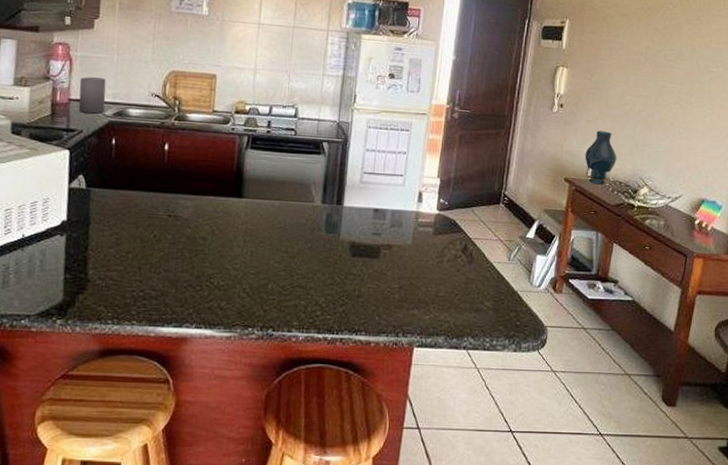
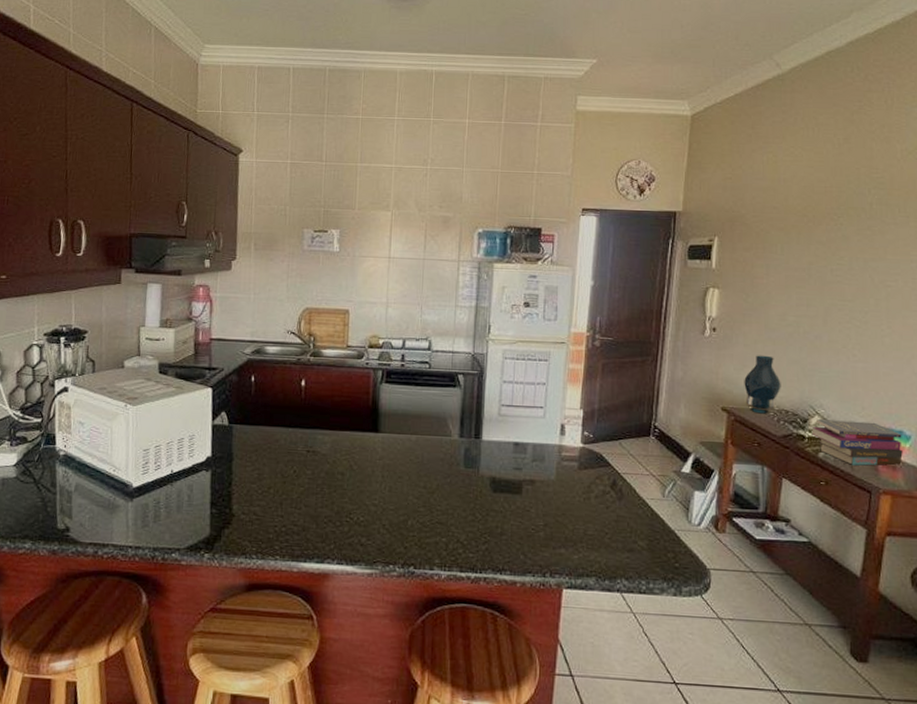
canister: present [78,77,106,114] -> none [219,317,244,352]
books: none [640,190,715,232] -> present [811,419,903,466]

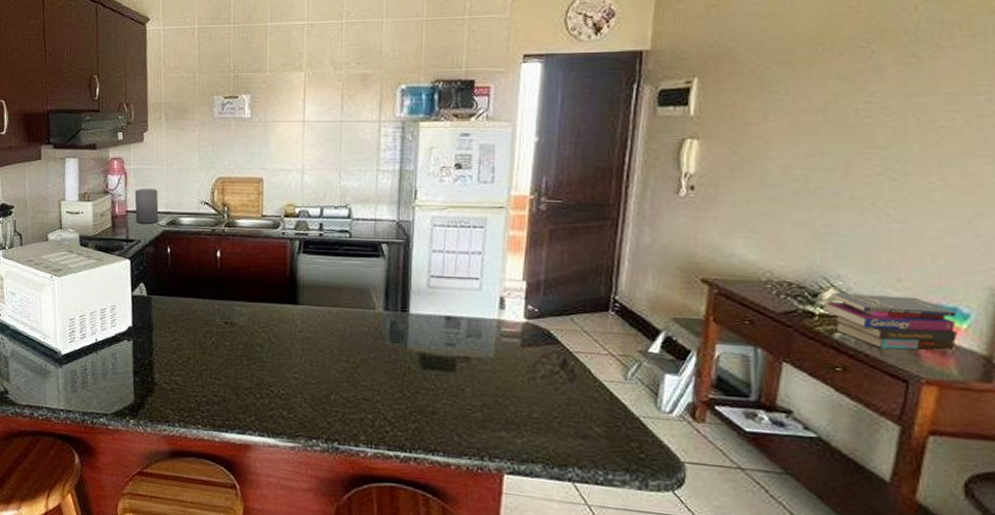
canister: none [219,317,244,352] -> present [134,189,159,224]
vase: present [744,355,781,414] -> none [732,217,782,287]

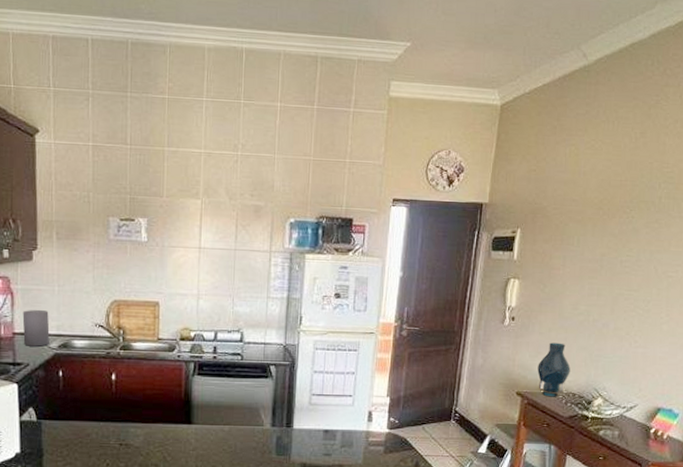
vase: none [732,217,782,287] -> present [537,342,571,397]
books: present [824,293,957,350] -> none [594,401,671,442]

